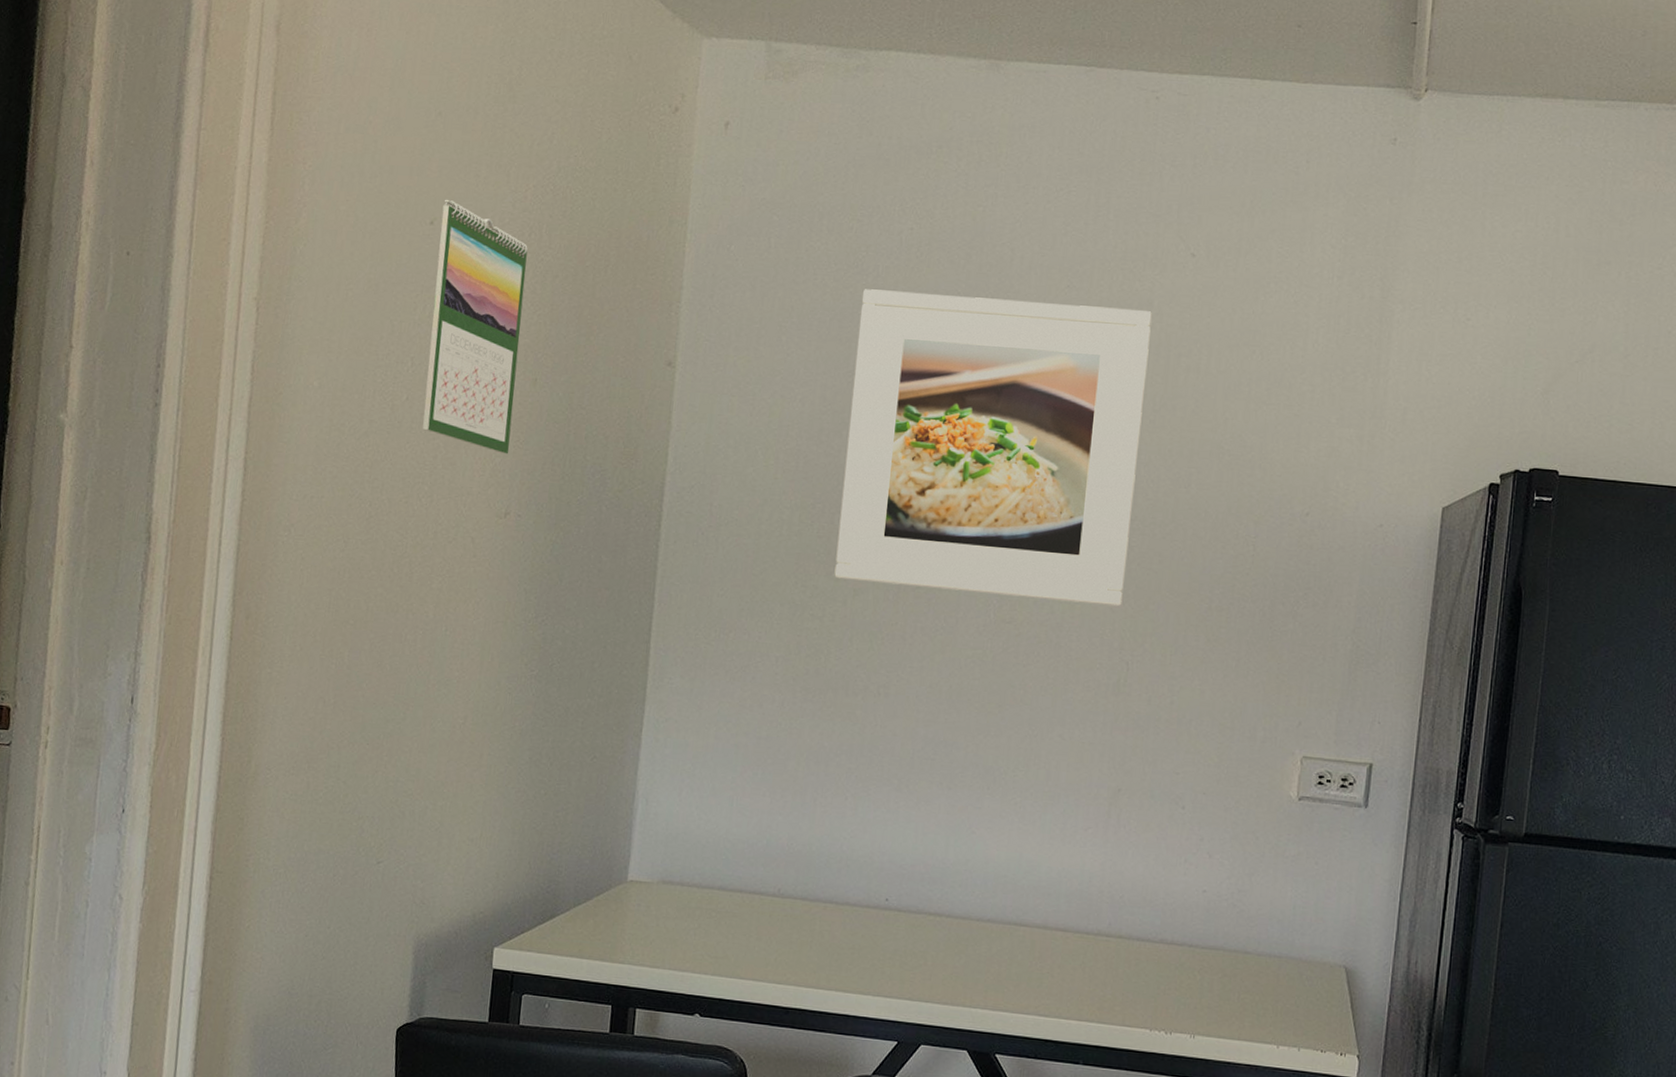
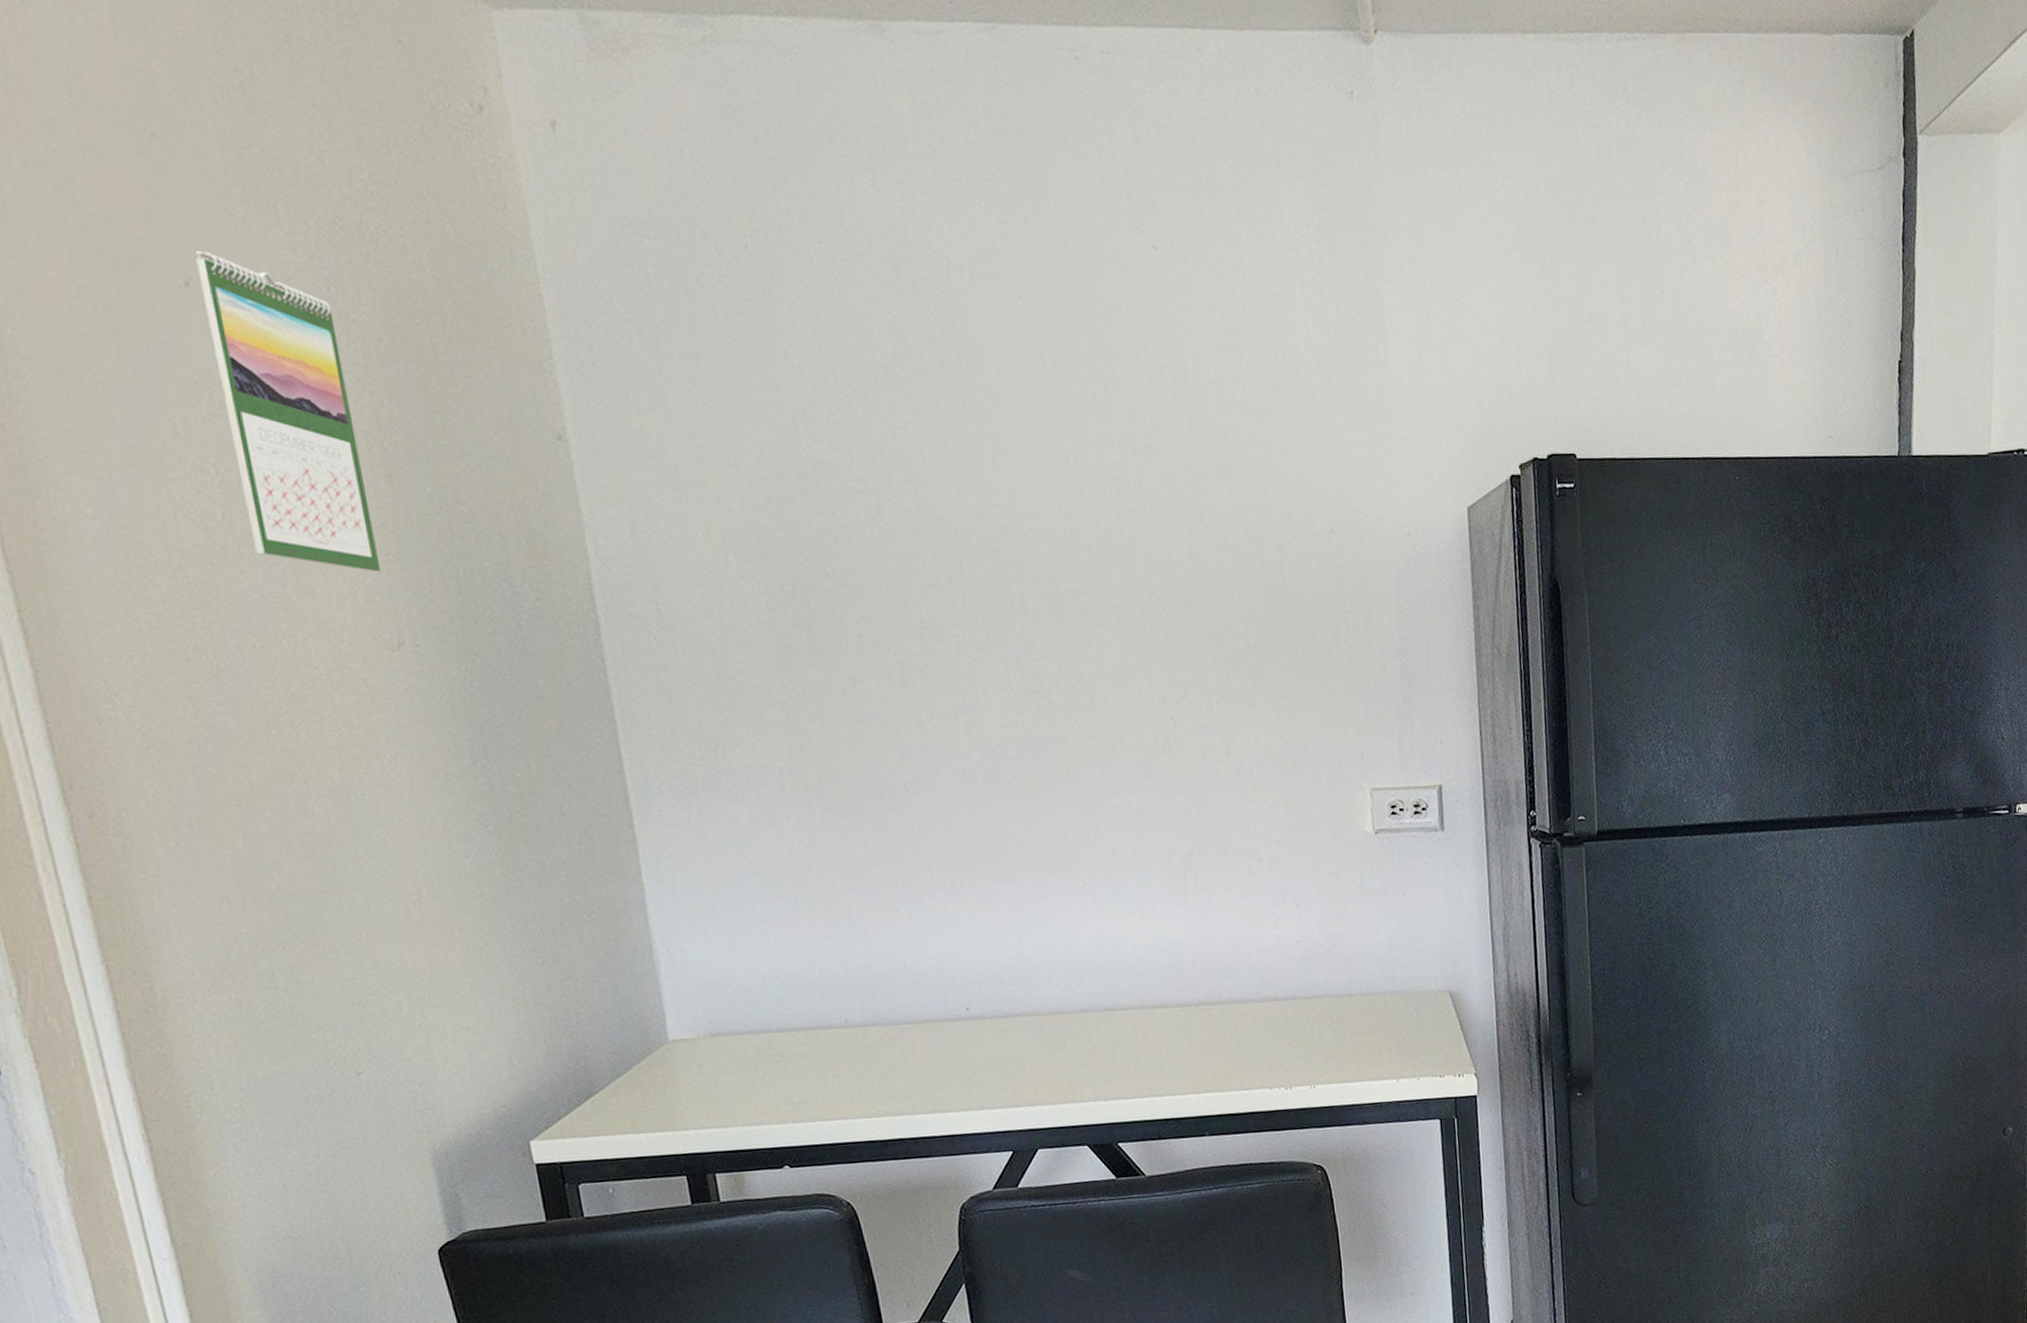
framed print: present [834,289,1153,607] -> none [778,317,1154,669]

